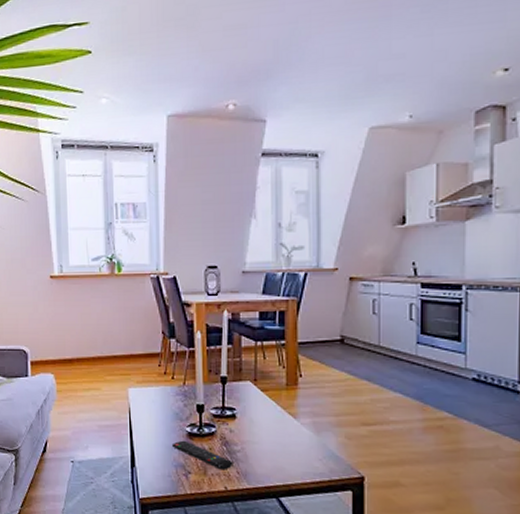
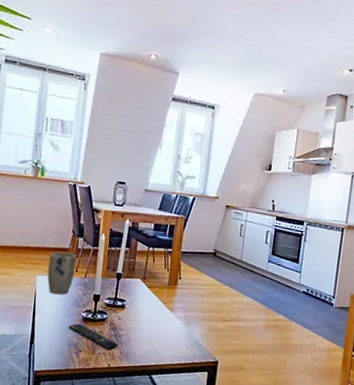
plant pot: none [139,358,171,408] -> present [47,251,77,295]

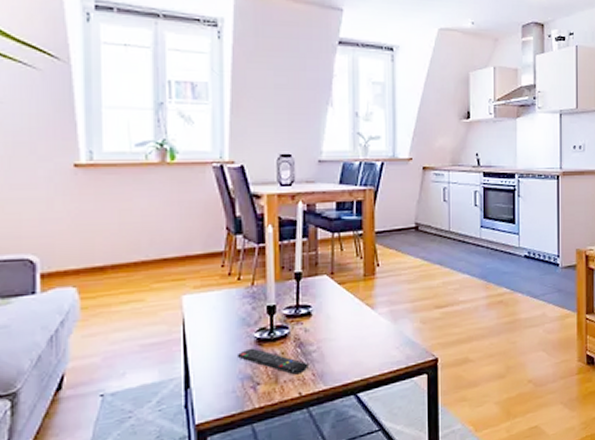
plant pot: present [47,251,77,295] -> none [197,257,237,316]

